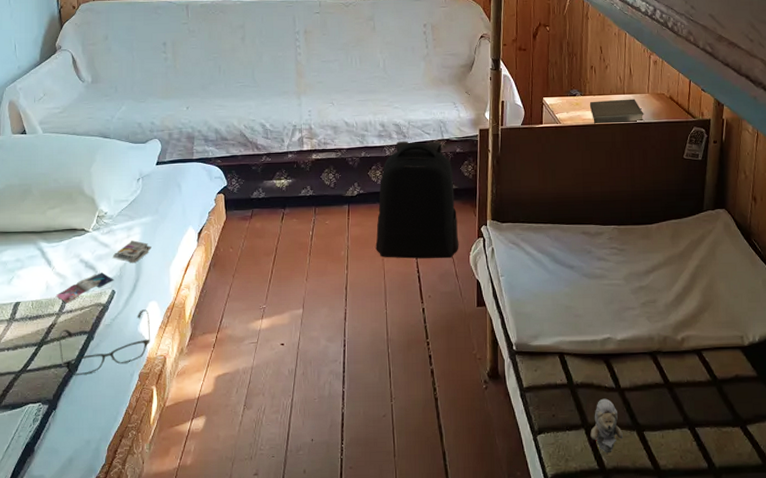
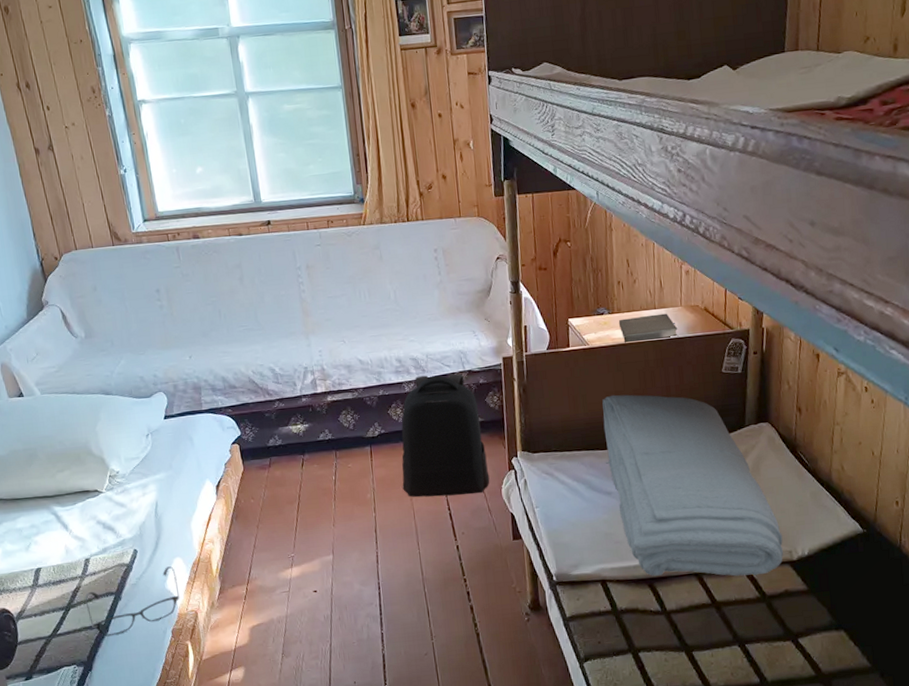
magazine: present [56,240,152,303] -> none [77,498,170,565]
towel: none [570,172,736,359] -> present [602,394,784,576]
teddy bear: present [590,398,623,454] -> none [638,622,672,676]

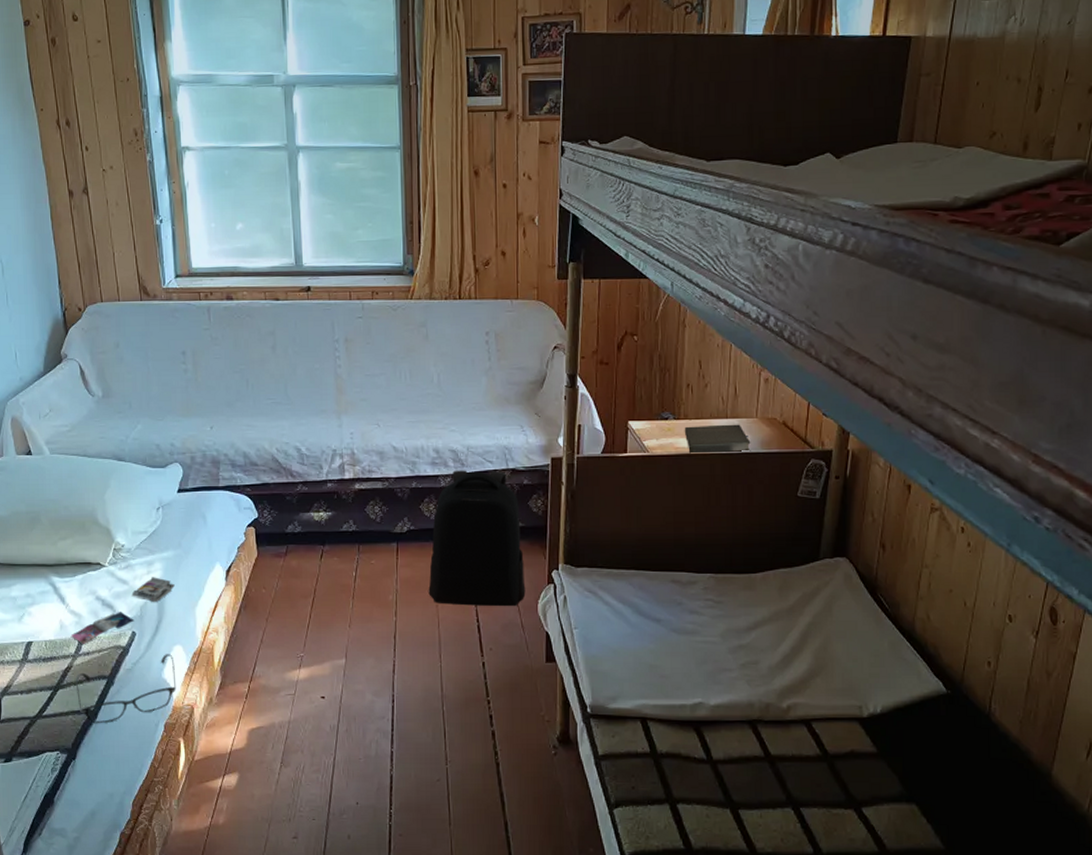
magazine: none [77,498,170,565] -> present [71,577,175,644]
towel: present [602,394,784,576] -> none [657,510,853,730]

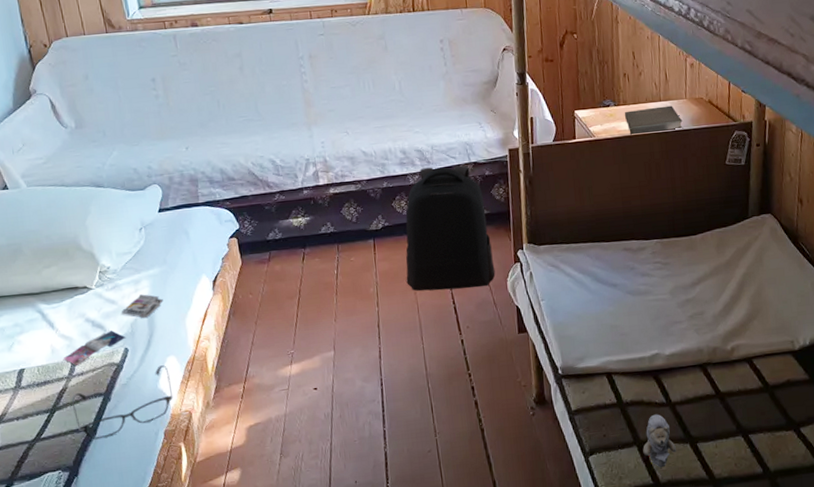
teddy bear: none [675,771,714,832] -> present [643,414,676,468]

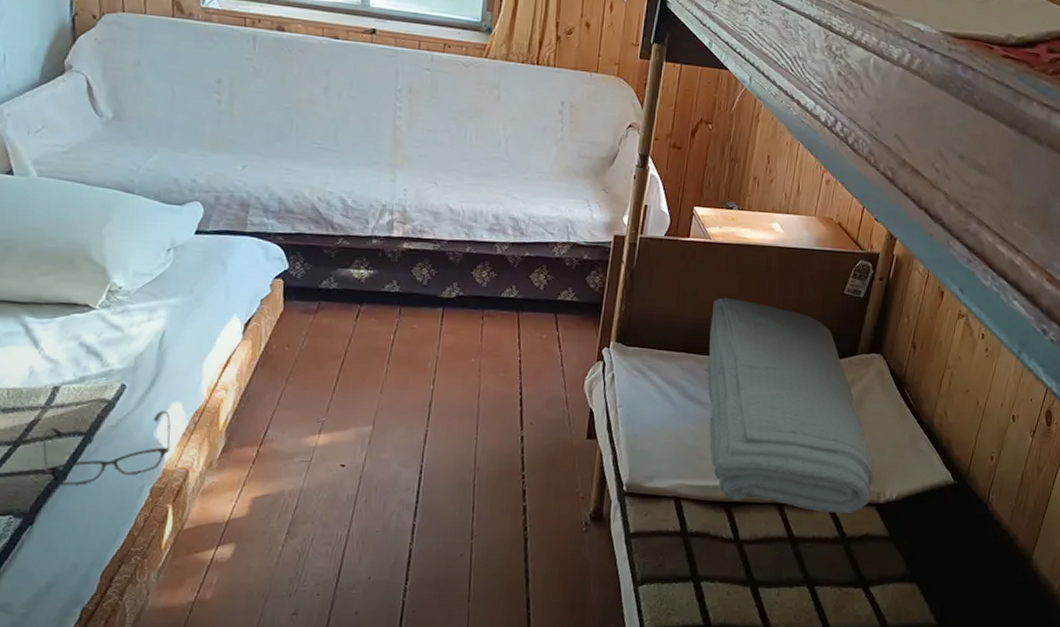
magazine: present [64,294,163,365] -> none [43,325,180,395]
backpack: present [405,165,496,291] -> none [471,238,576,381]
towel: none [608,186,786,368] -> present [705,297,874,514]
book: present [624,105,683,136] -> none [746,217,807,249]
teddy bear: present [643,414,676,468] -> none [698,550,735,609]

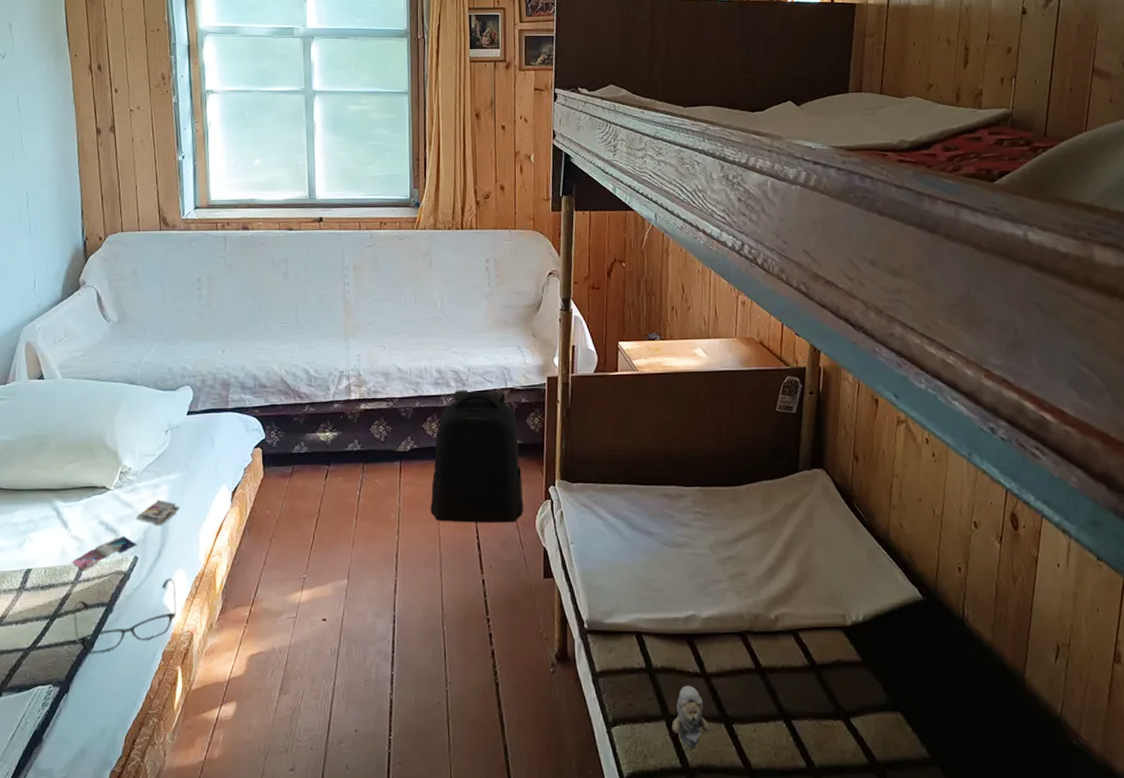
magazine: none [43,325,180,395] -> present [72,500,180,570]
backpack: none [471,238,576,381] -> present [430,390,524,523]
teddy bear: none [698,550,735,609] -> present [672,685,709,749]
towel: present [705,297,874,514] -> none [648,426,837,640]

